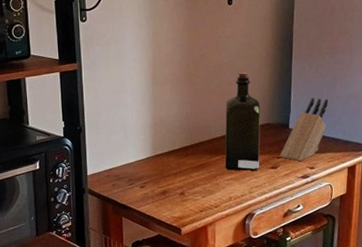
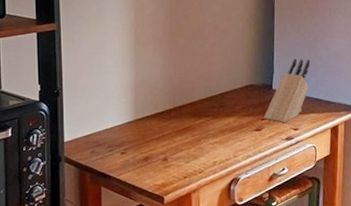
liquor: present [225,72,261,171] -> none [209,32,245,134]

